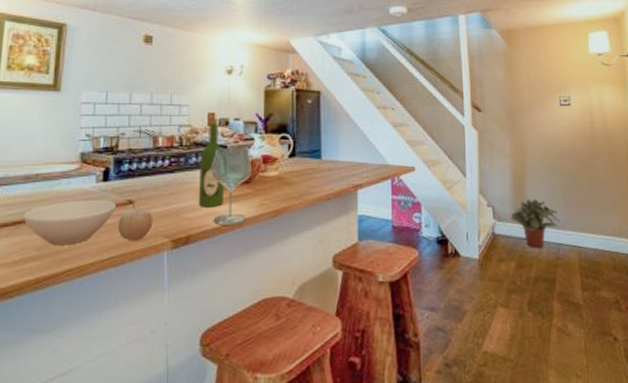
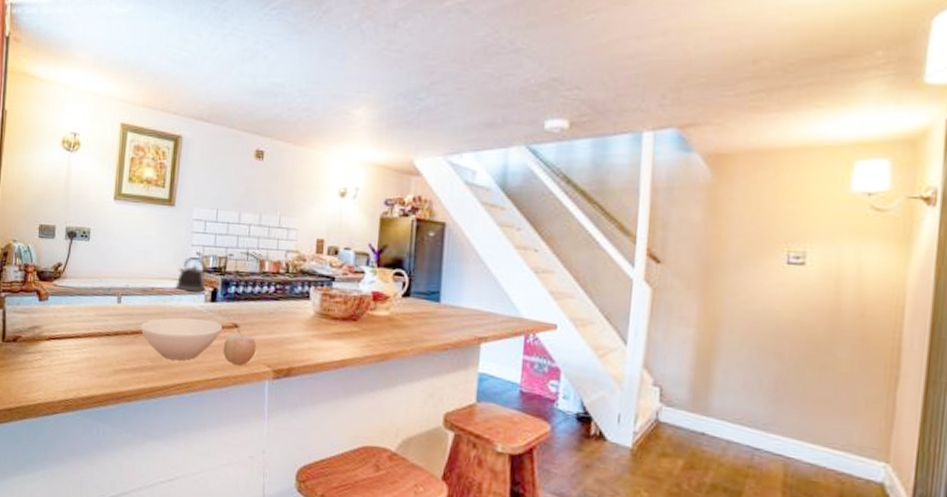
kettle: none [63,140,98,174] -> present [176,257,208,293]
wine bottle: present [198,118,225,207] -> none [301,245,330,342]
wine glass: present [211,147,253,225] -> none [316,278,361,364]
potted plant: present [510,199,560,248] -> none [685,384,761,450]

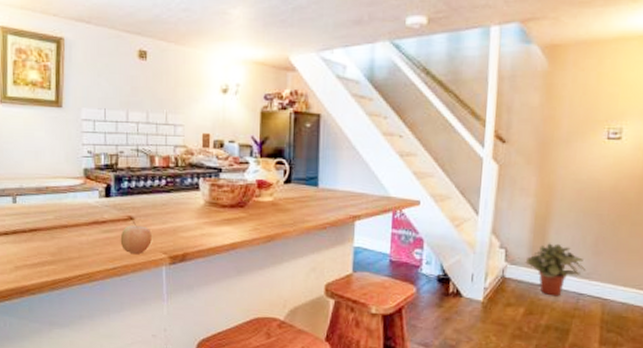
bowl: present [140,317,223,361] -> none [38,213,119,254]
kettle: present [176,257,208,293] -> none [69,156,100,189]
potted plant: none [685,384,761,450] -> present [525,243,585,297]

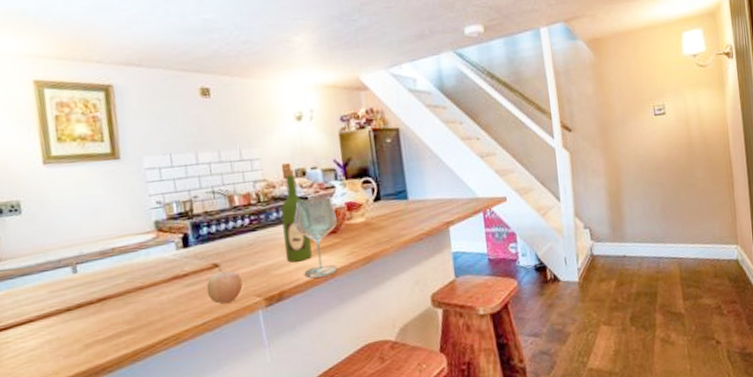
wine bottle: none [193,139,219,228] -> present [280,168,312,263]
wine glass: none [206,170,247,247] -> present [294,197,339,279]
potted plant: present [525,243,585,297] -> none [608,215,659,265]

